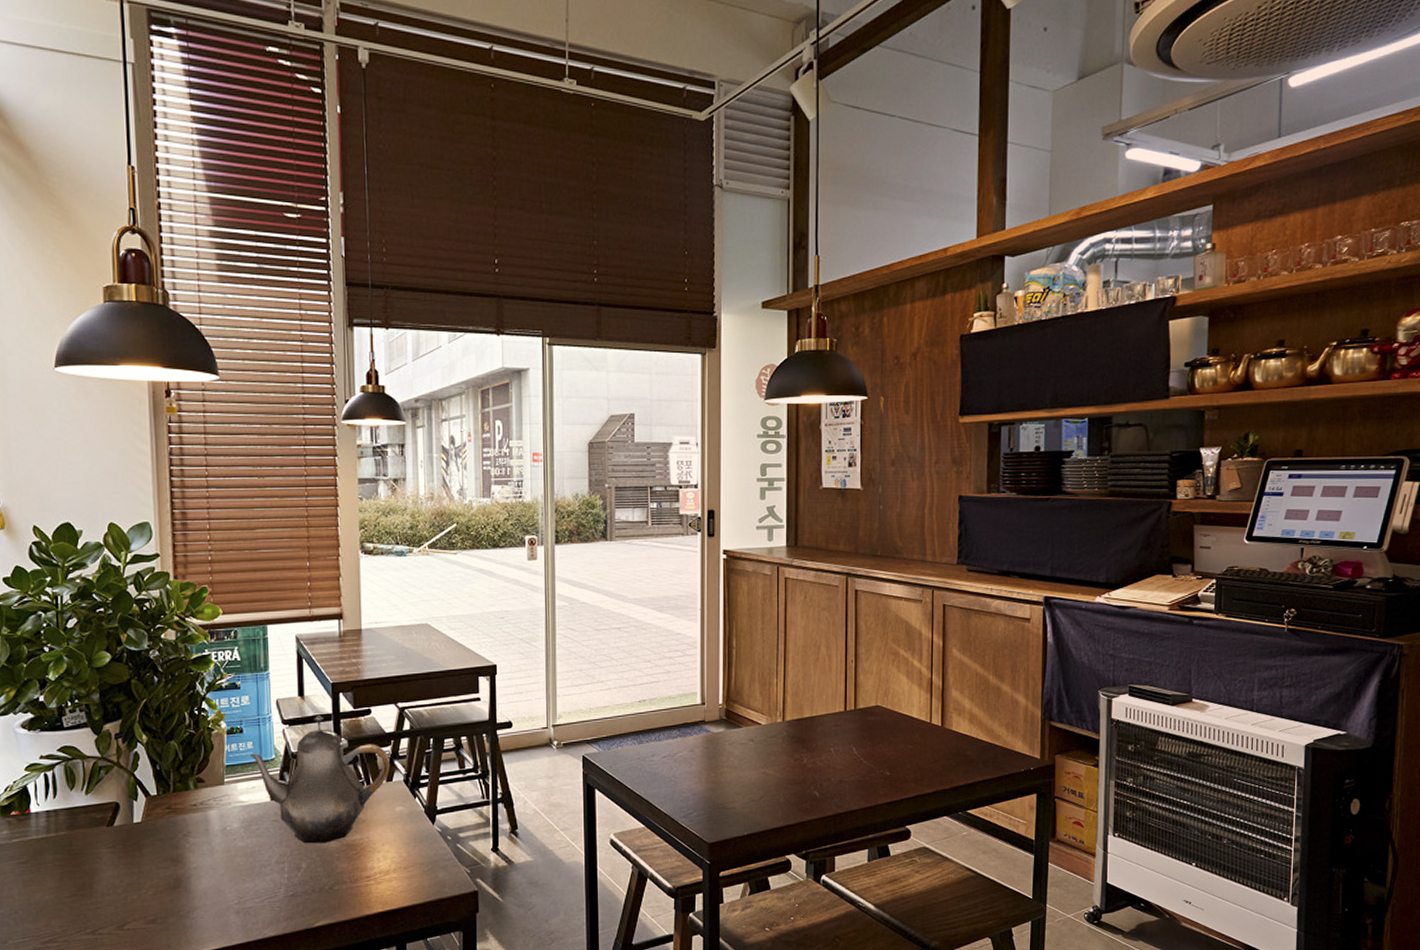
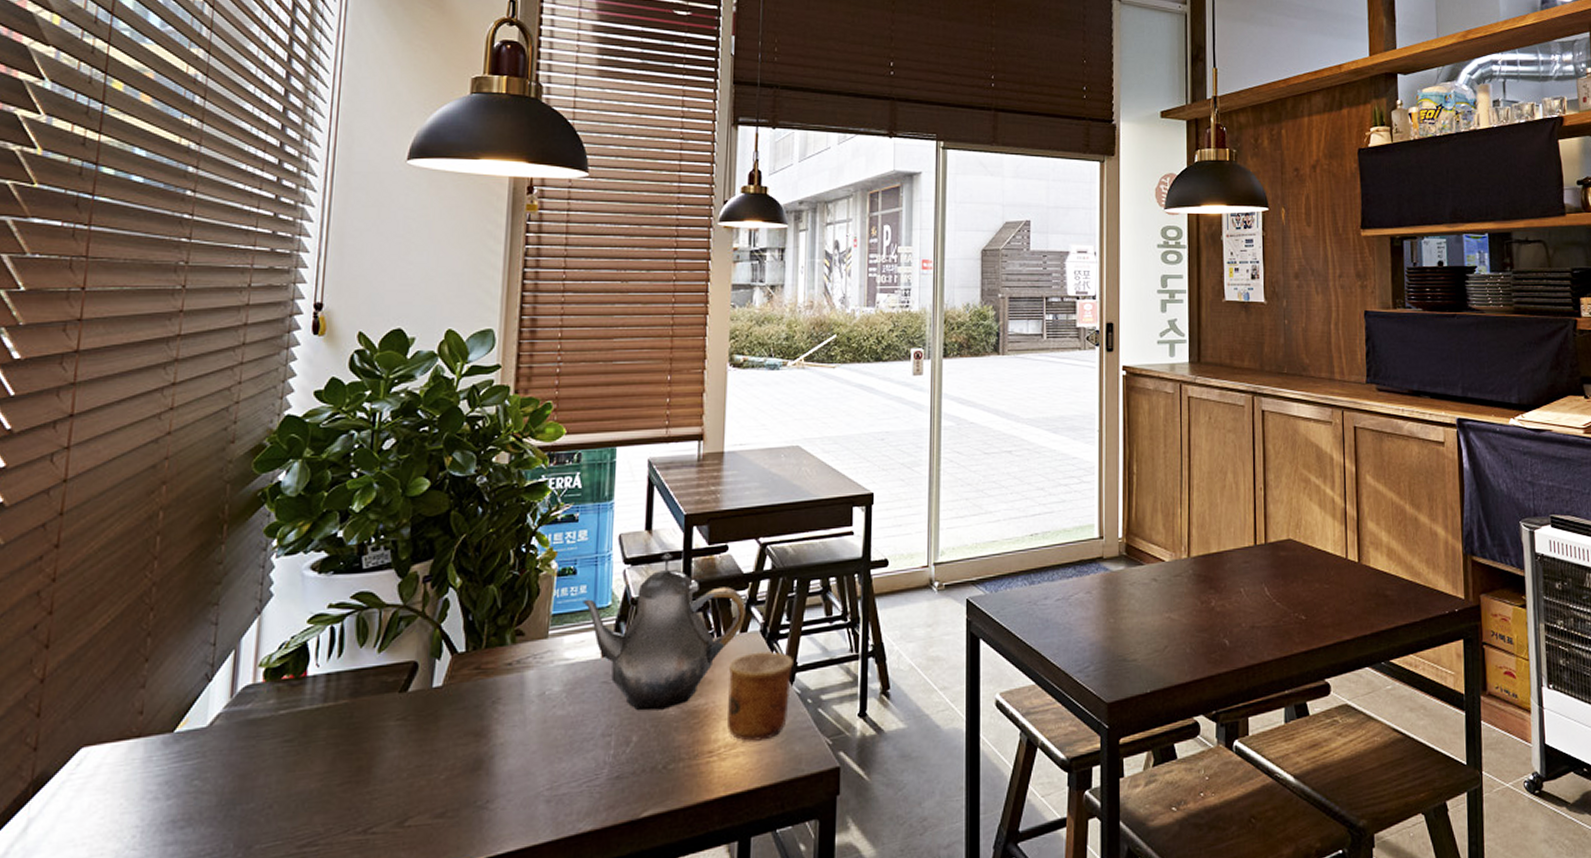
cup: none [379,797,433,869] -> present [726,651,793,741]

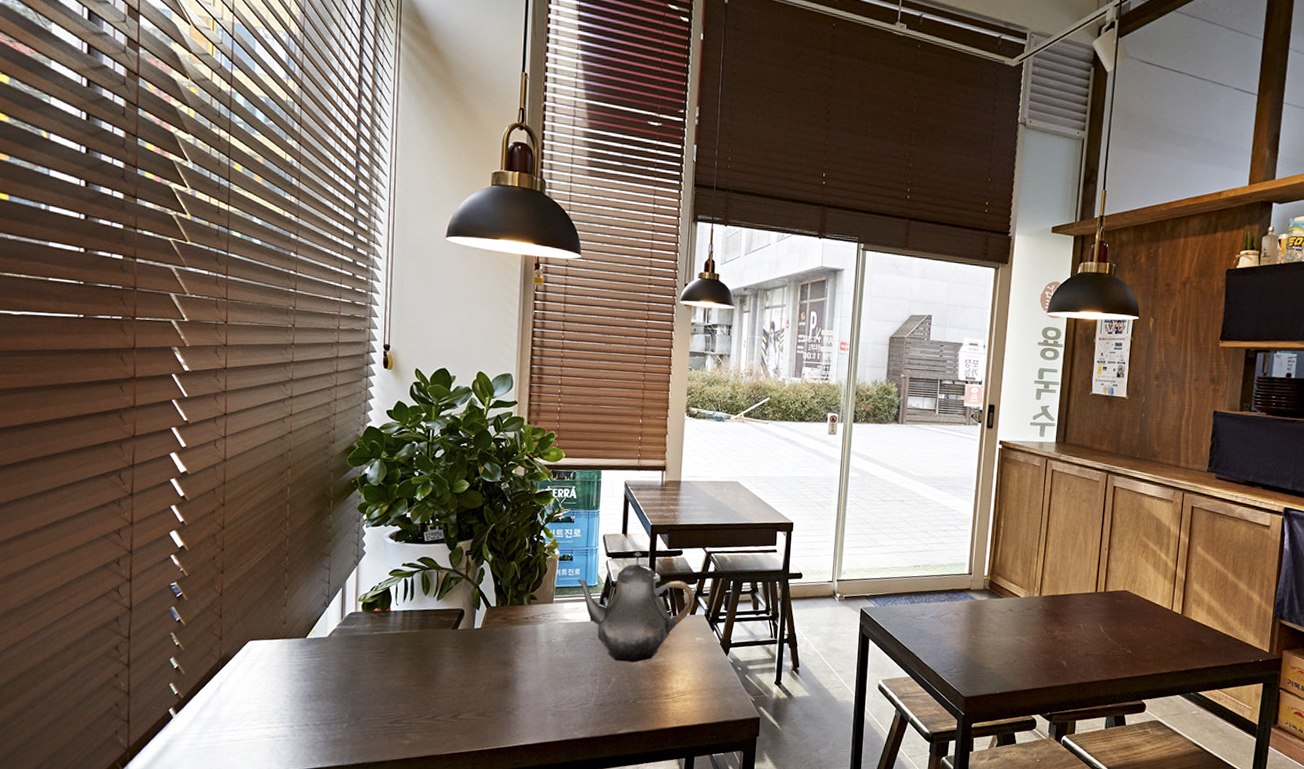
cup: present [726,651,793,741] -> none [678,630,728,692]

